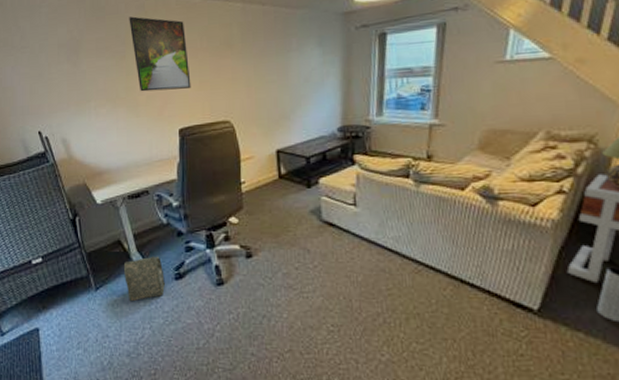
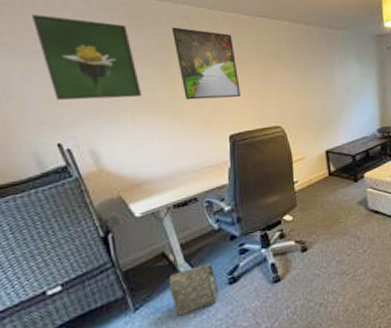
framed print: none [19,11,103,92] -> present [31,14,142,100]

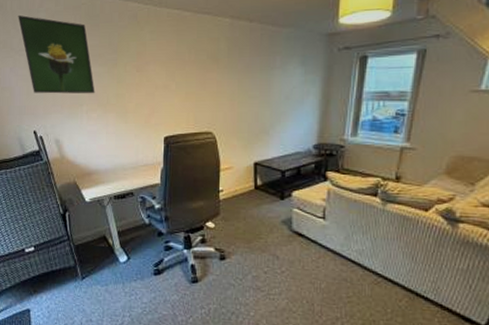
bag: present [168,263,218,317] -> none [107,252,145,292]
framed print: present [171,27,241,100] -> none [121,26,178,99]

